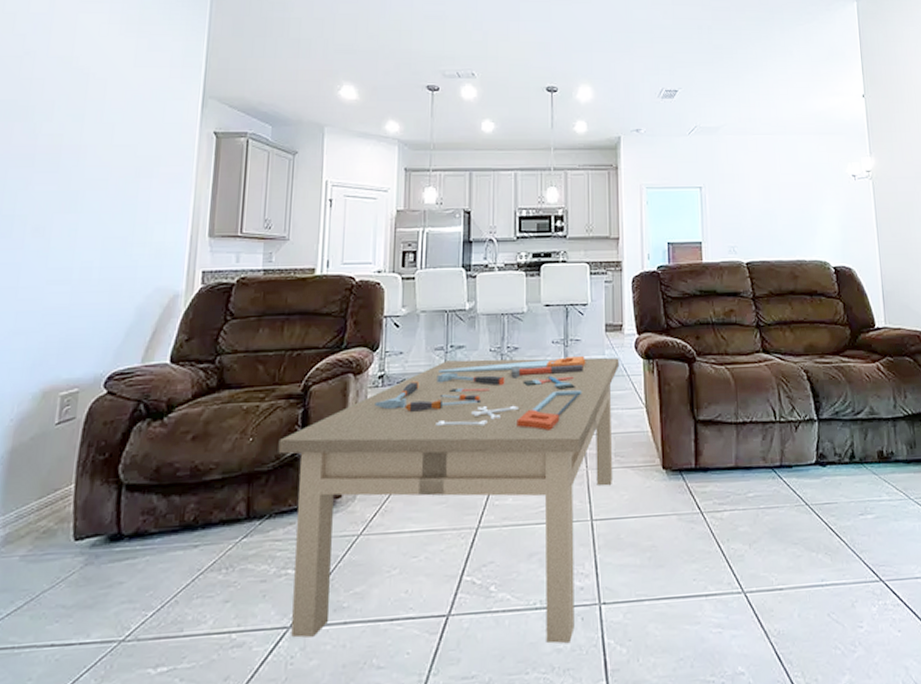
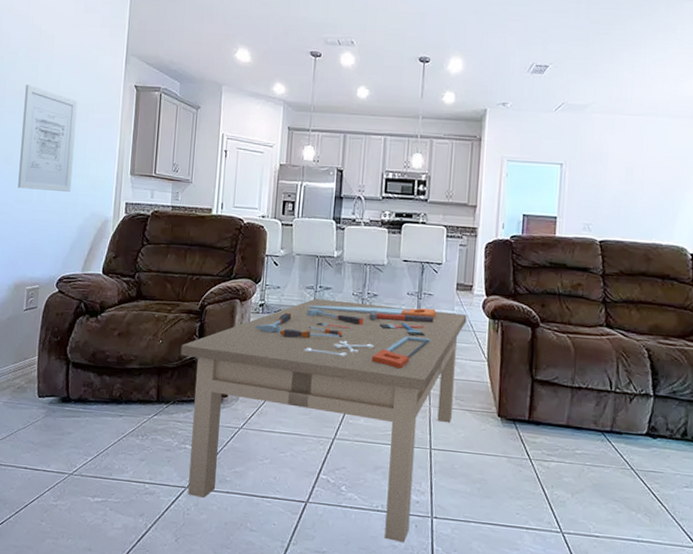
wall art: none [51,138,138,266] -> present [18,84,78,192]

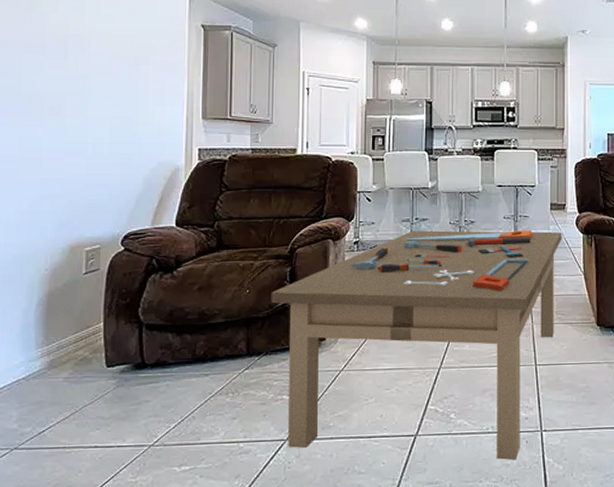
wall art: present [18,84,78,192] -> none [68,27,136,141]

